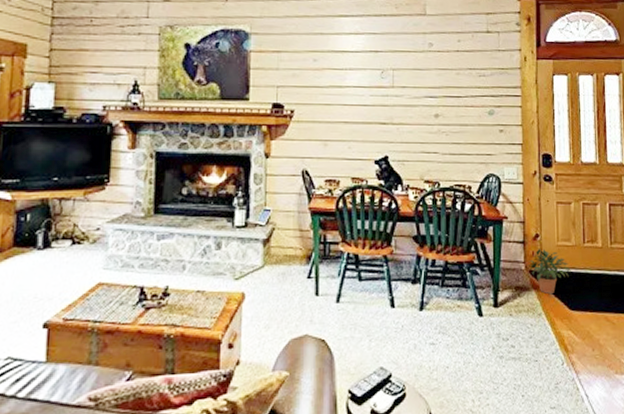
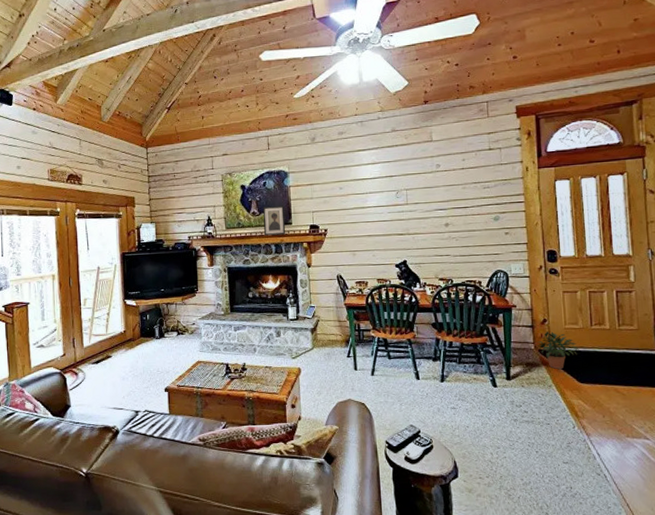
picture frame: none [211,74,240,113] -> present [263,206,286,236]

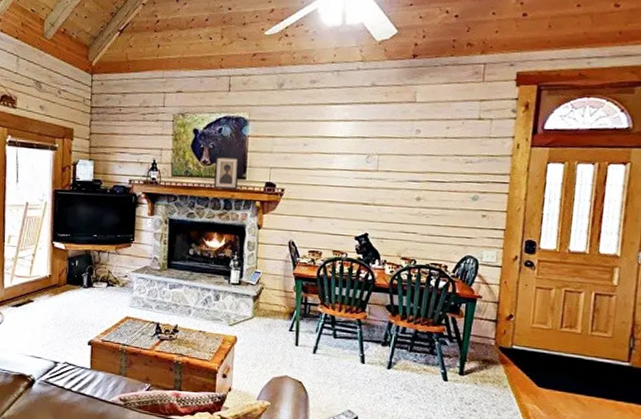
potted plant: present [535,331,579,369] -> none [495,328,544,370]

